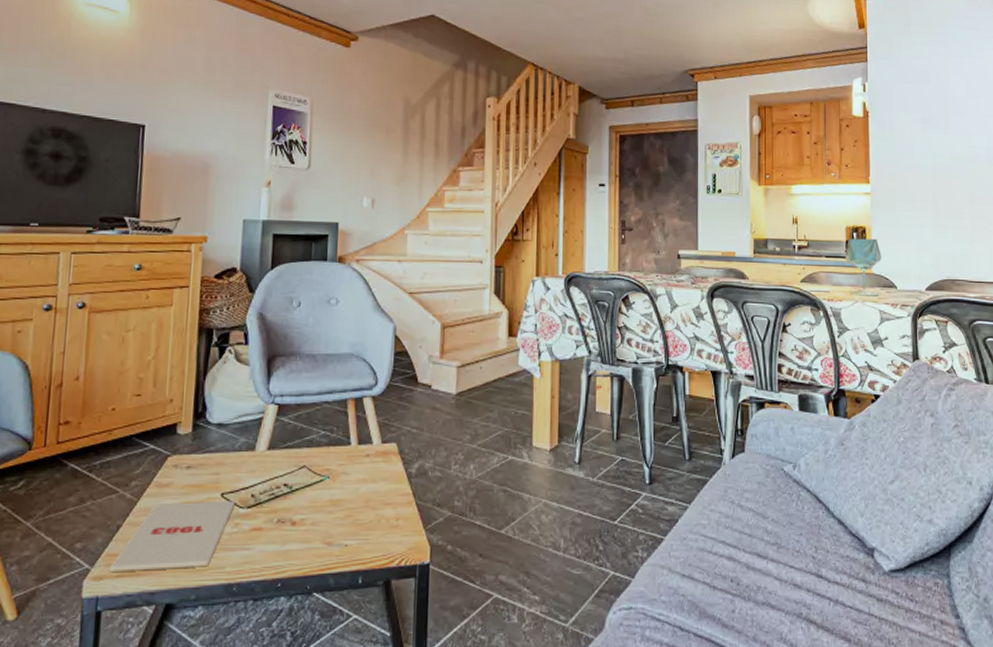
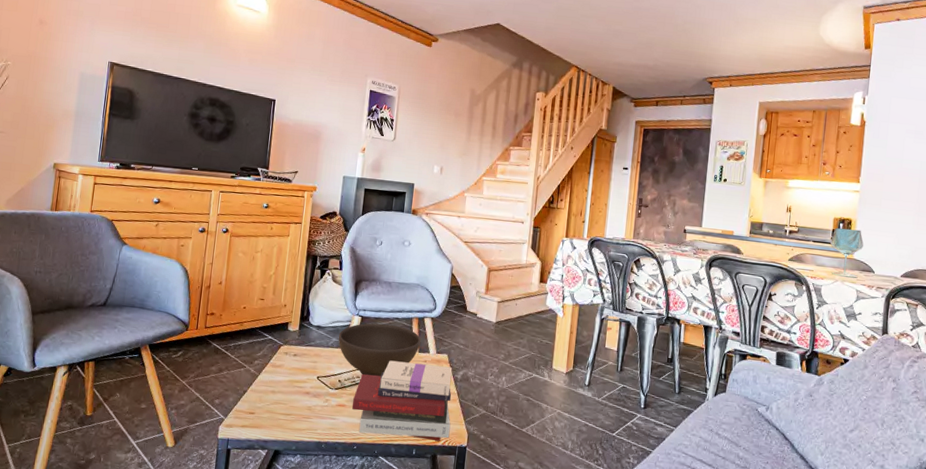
magazine: present [108,501,236,573] -> none [236,378,327,428]
bowl: none [247,411,359,484] -> present [338,323,421,376]
books: none [271,459,407,563] -> present [351,360,453,441]

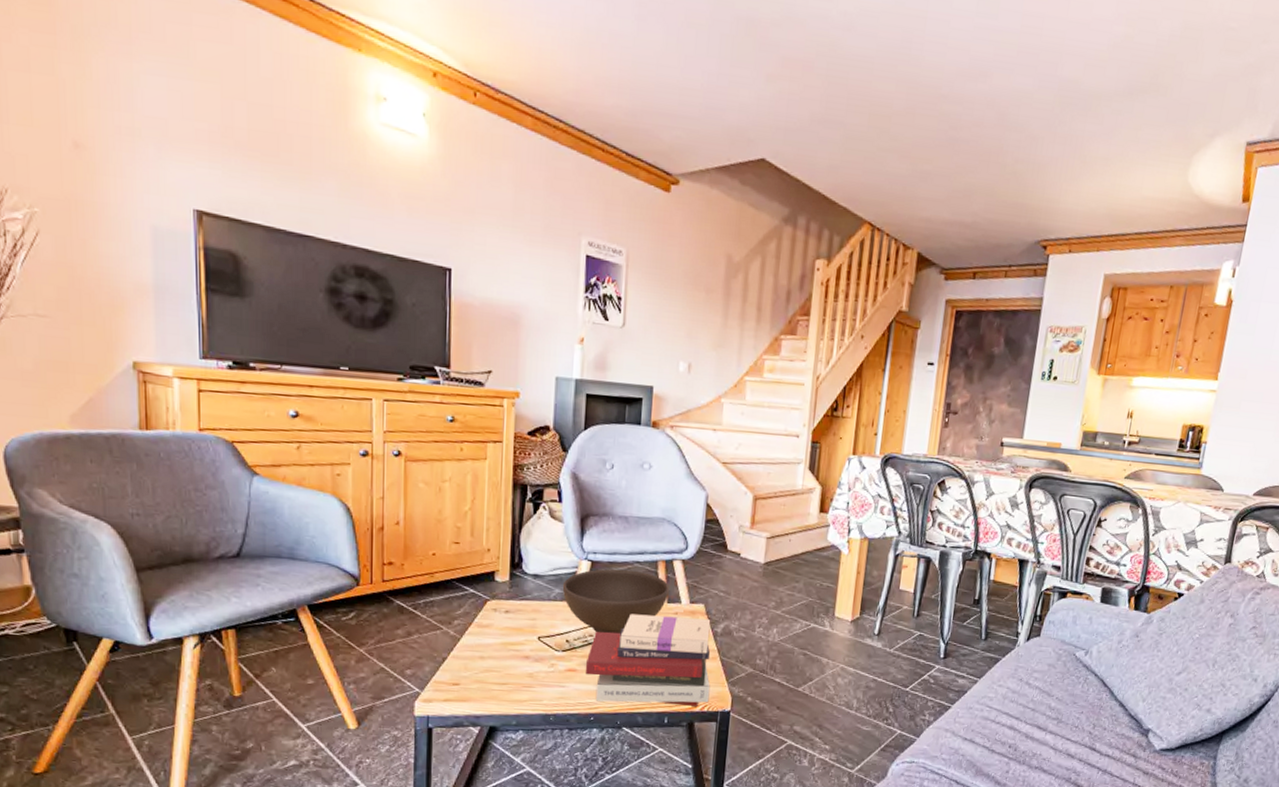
wine glass: present [830,228,864,278] -> none [1174,437,1215,498]

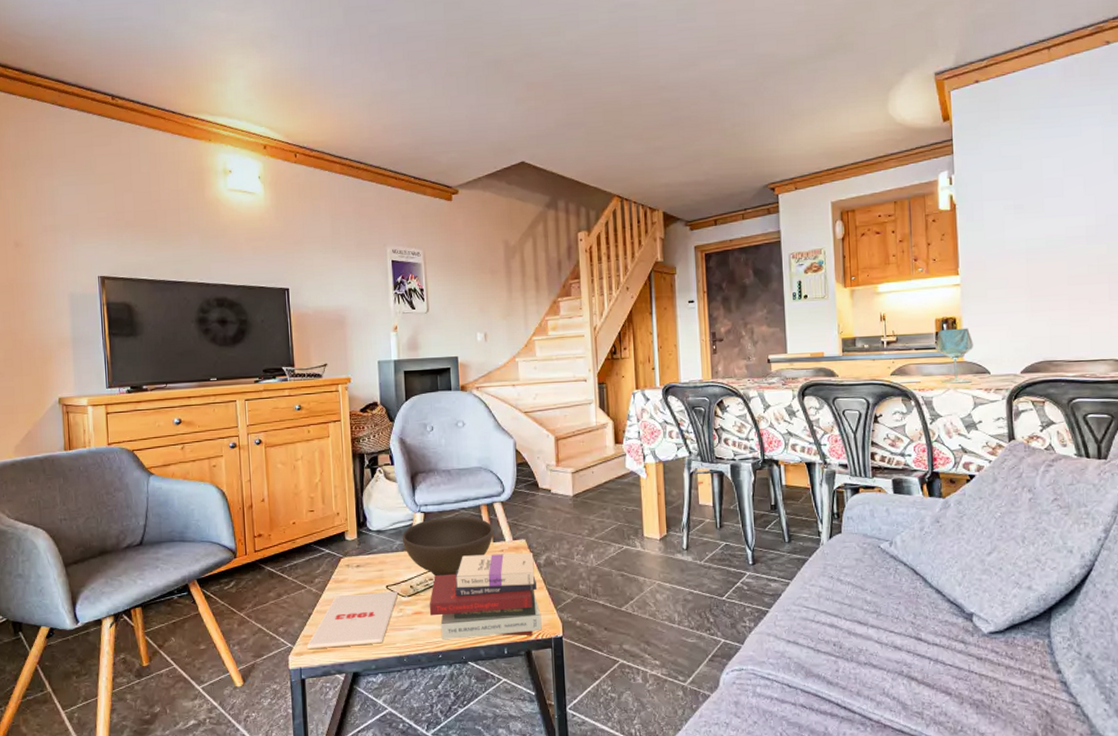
magazine: none [437,641,552,699] -> present [306,591,399,650]
wine glass: none [1174,437,1215,498] -> present [935,328,974,384]

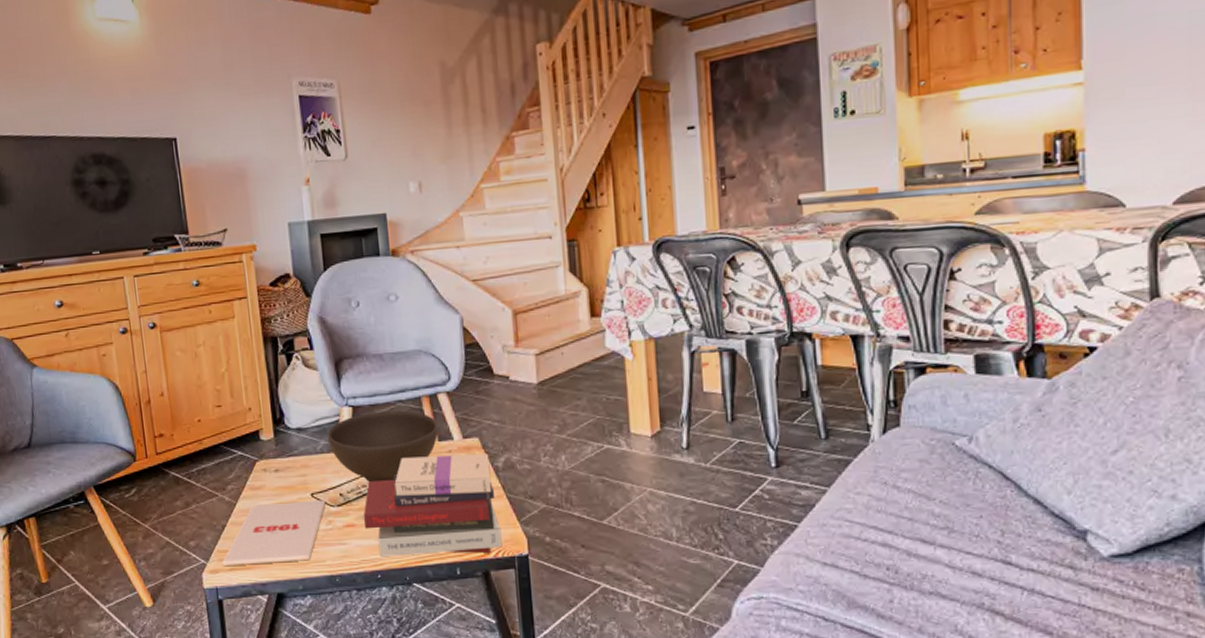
wine glass: present [935,328,974,384] -> none [1043,144,1102,224]

